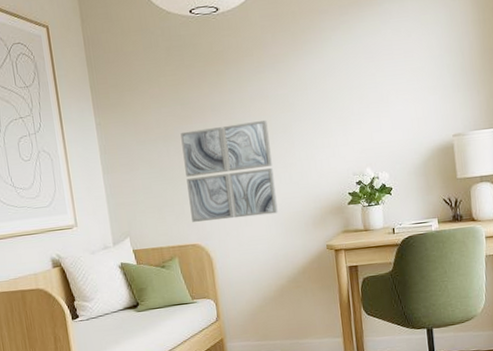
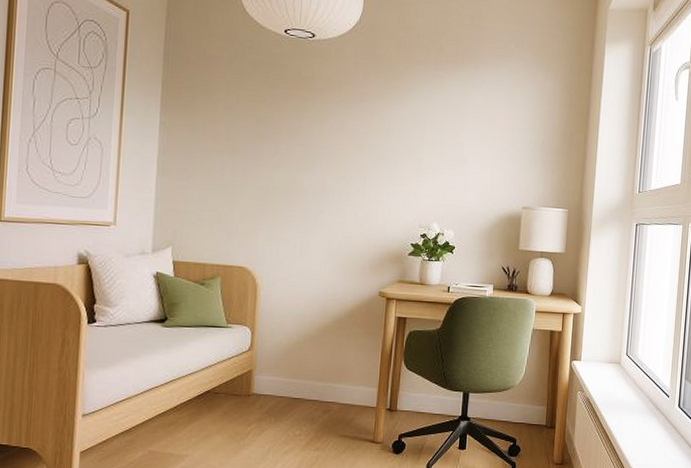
wall art: present [180,120,278,222] -> none [244,150,343,251]

